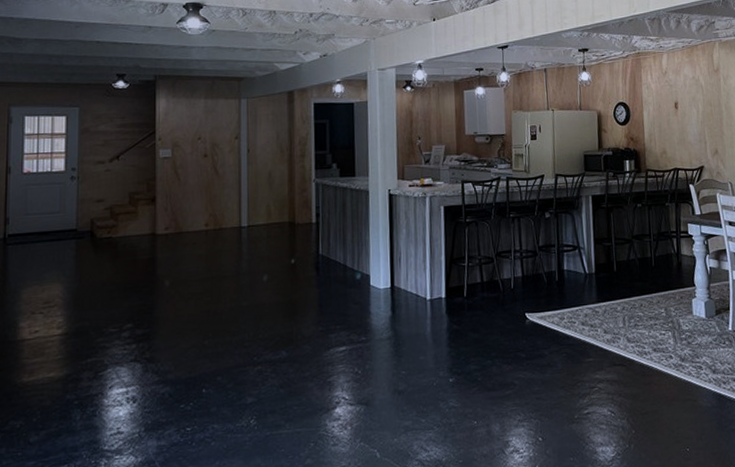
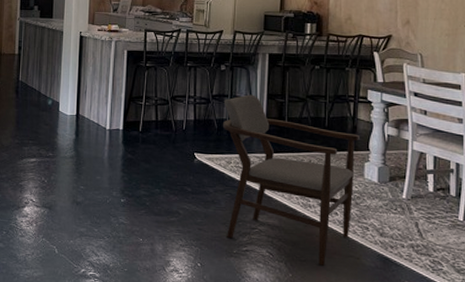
armchair: none [551,241,685,415] -> present [222,94,360,266]

